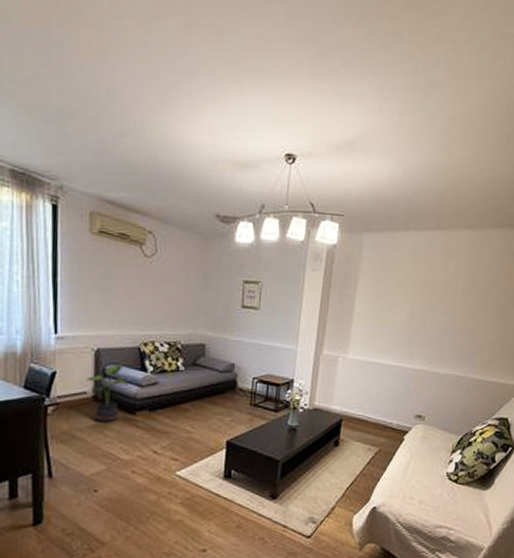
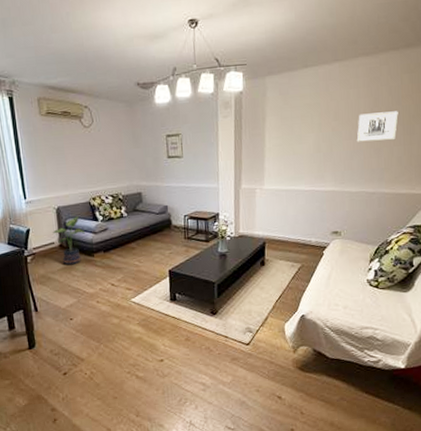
wall art: none [451,290,496,323] -> present [356,111,398,142]

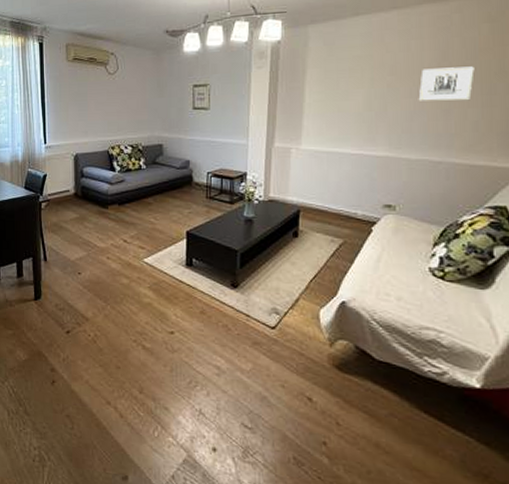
potted plant: present [52,216,85,265] -> none [68,165,101,216]

